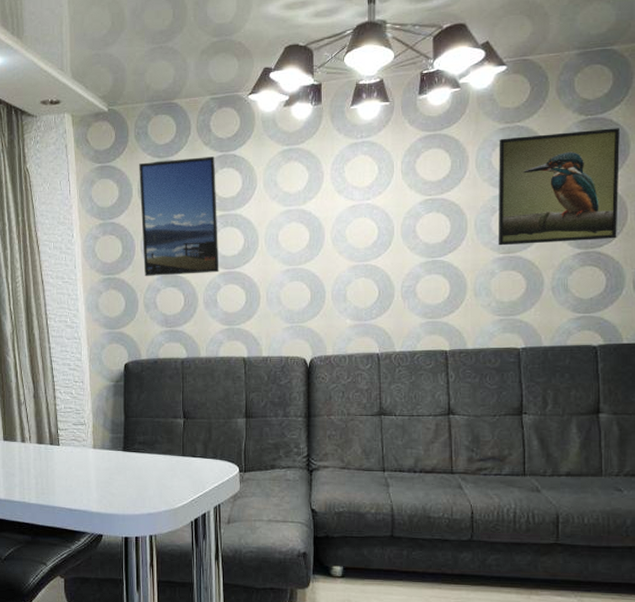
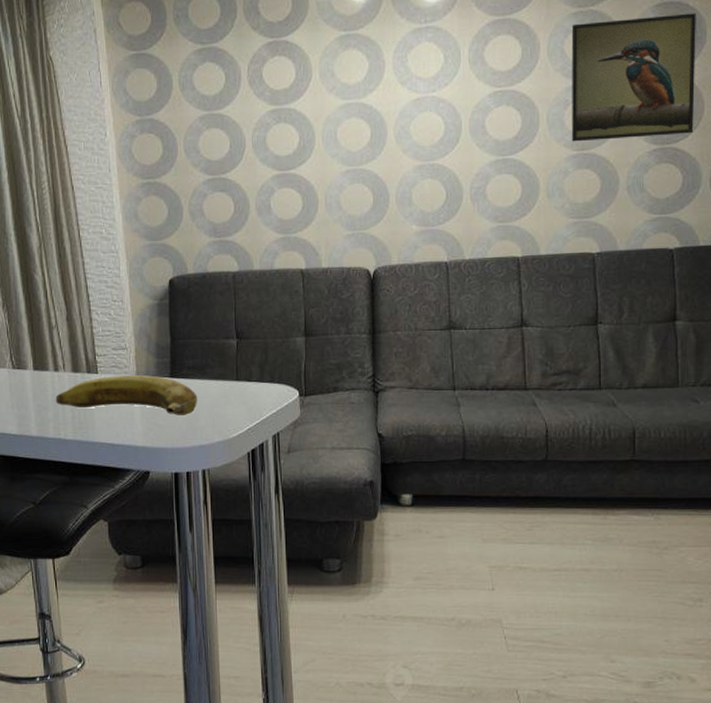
banana: none [22,448,148,485] -> present [55,375,198,415]
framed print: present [139,156,219,276] -> none [179,43,273,180]

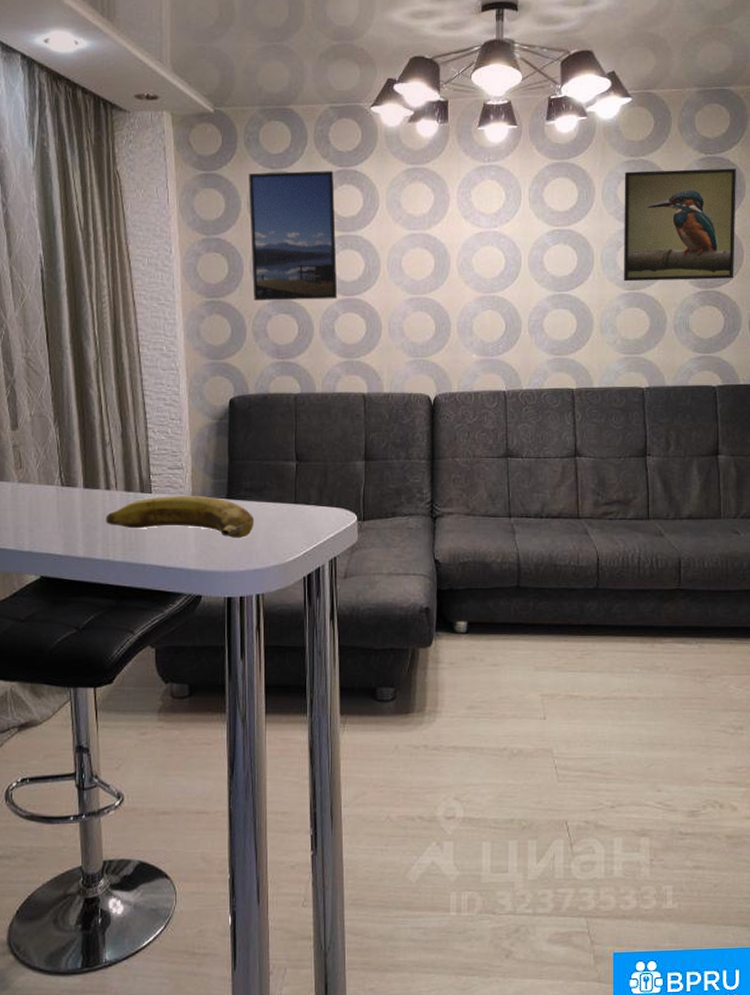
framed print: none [179,43,273,180] -> present [249,170,338,301]

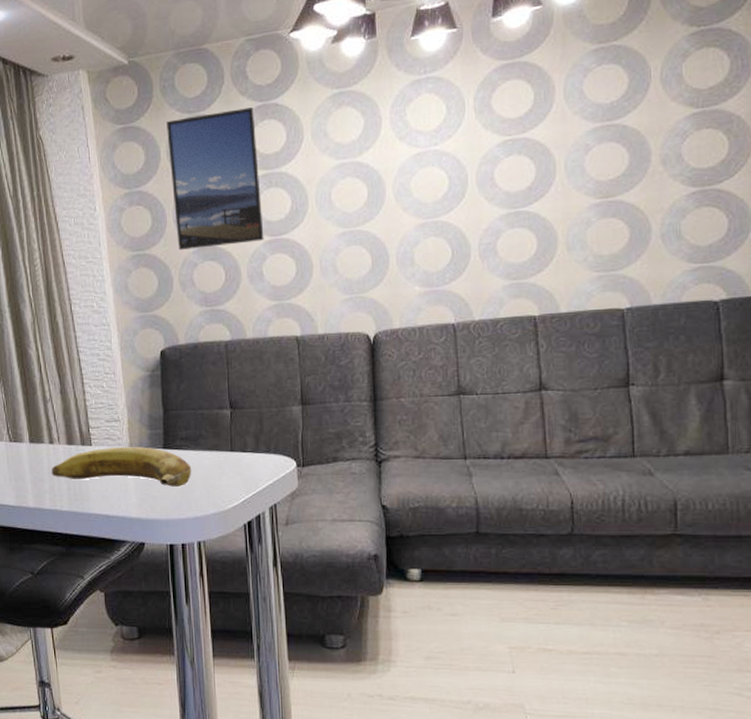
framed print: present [623,168,736,282] -> none [591,38,742,190]

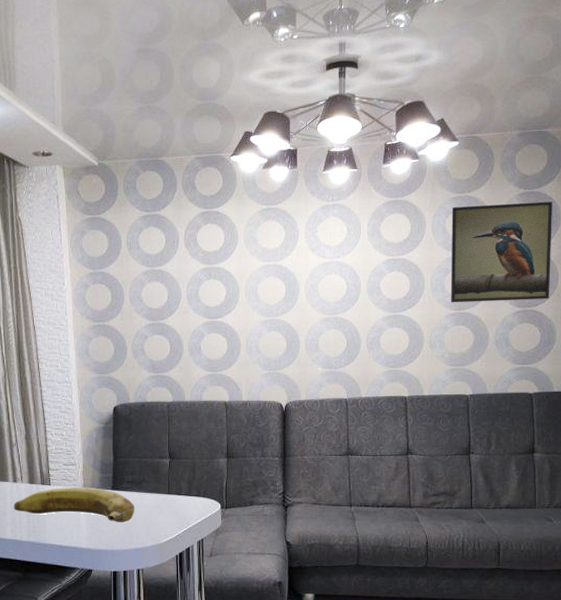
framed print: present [167,107,264,250] -> none [128,213,203,324]
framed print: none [591,38,742,190] -> present [450,201,552,303]

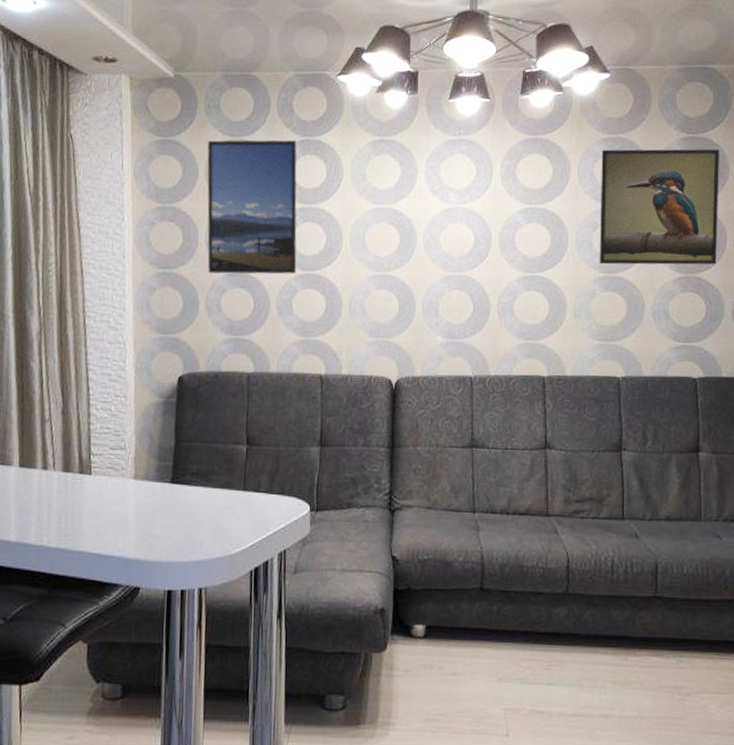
banana: present [13,487,135,522] -> none [41,478,200,526]
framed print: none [128,213,203,324] -> present [207,140,297,274]

